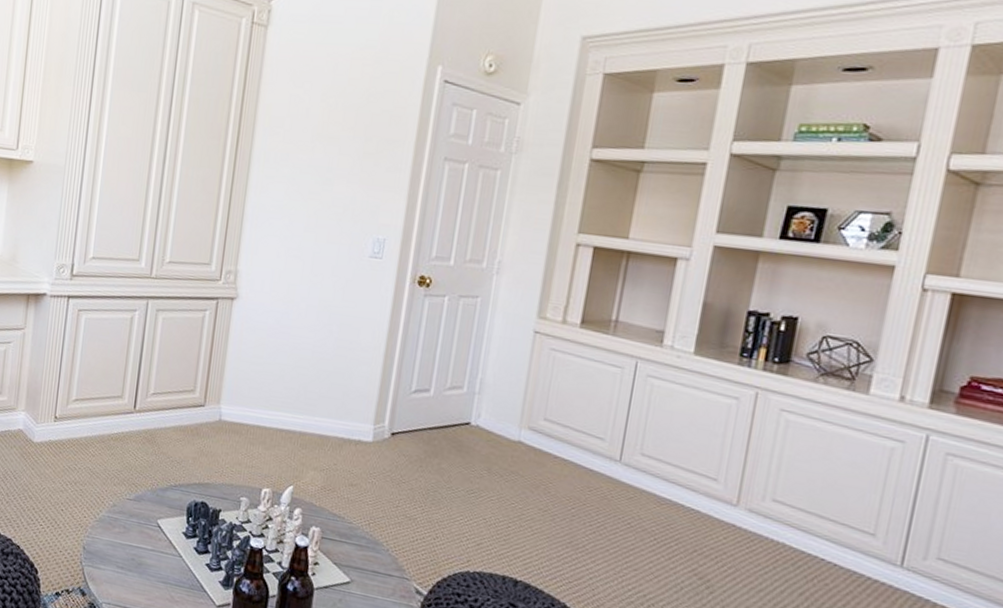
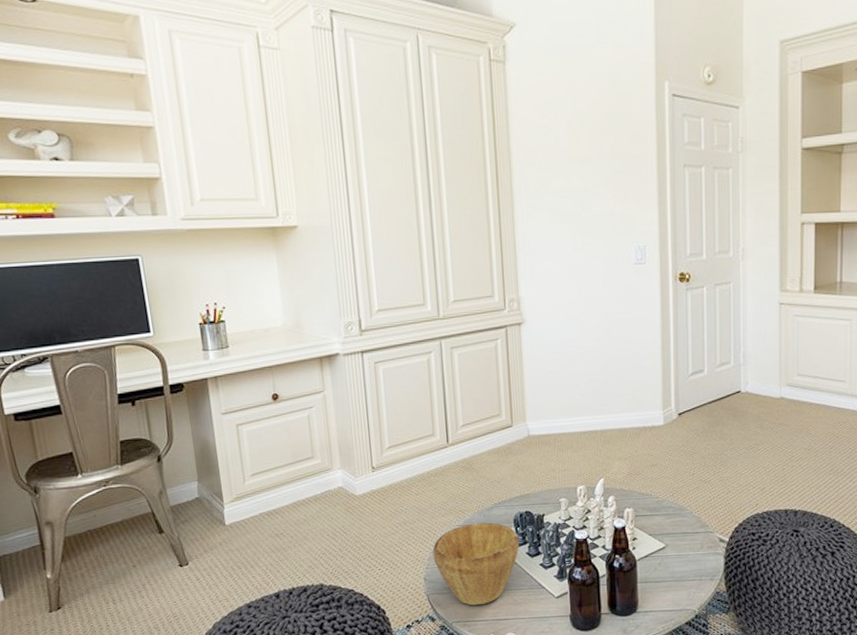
bowl: none [96,500,189,592] -> present [432,522,519,606]

